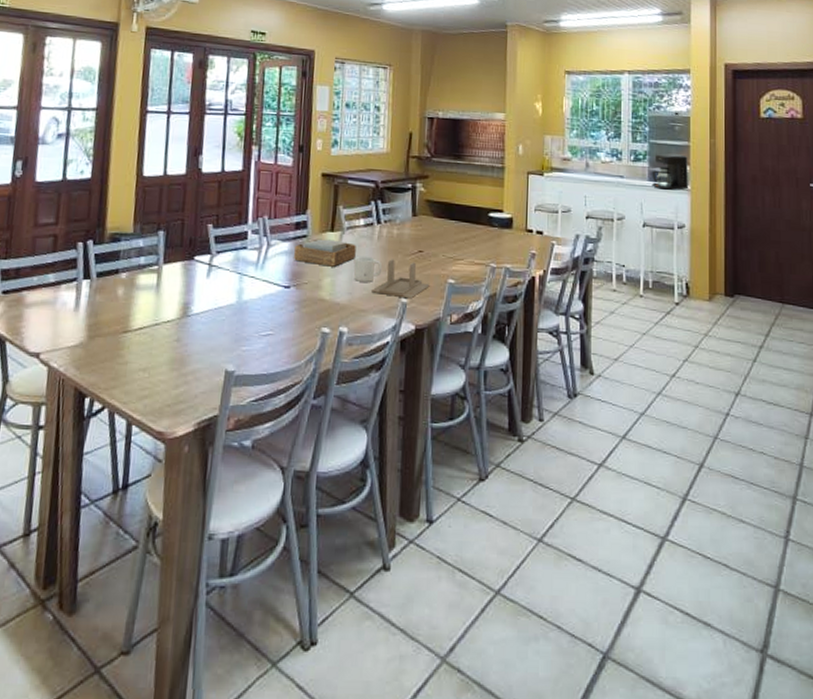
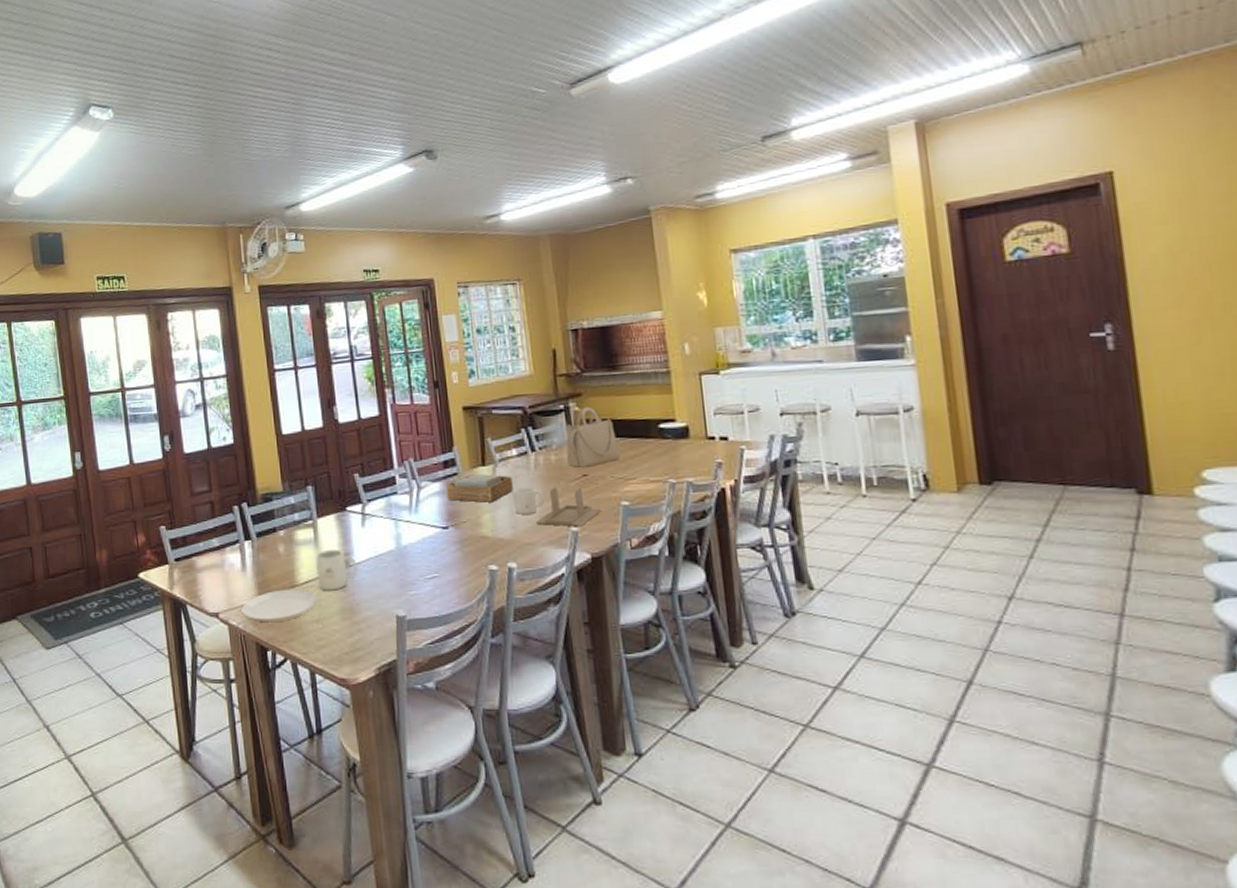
plate: none [65,333,149,368] -> present [241,589,318,623]
mug: none [152,297,195,340] -> present [315,549,358,591]
handbag: none [407,188,453,244] -> present [566,406,620,468]
coffee maker: present [652,153,689,190] -> none [860,323,914,369]

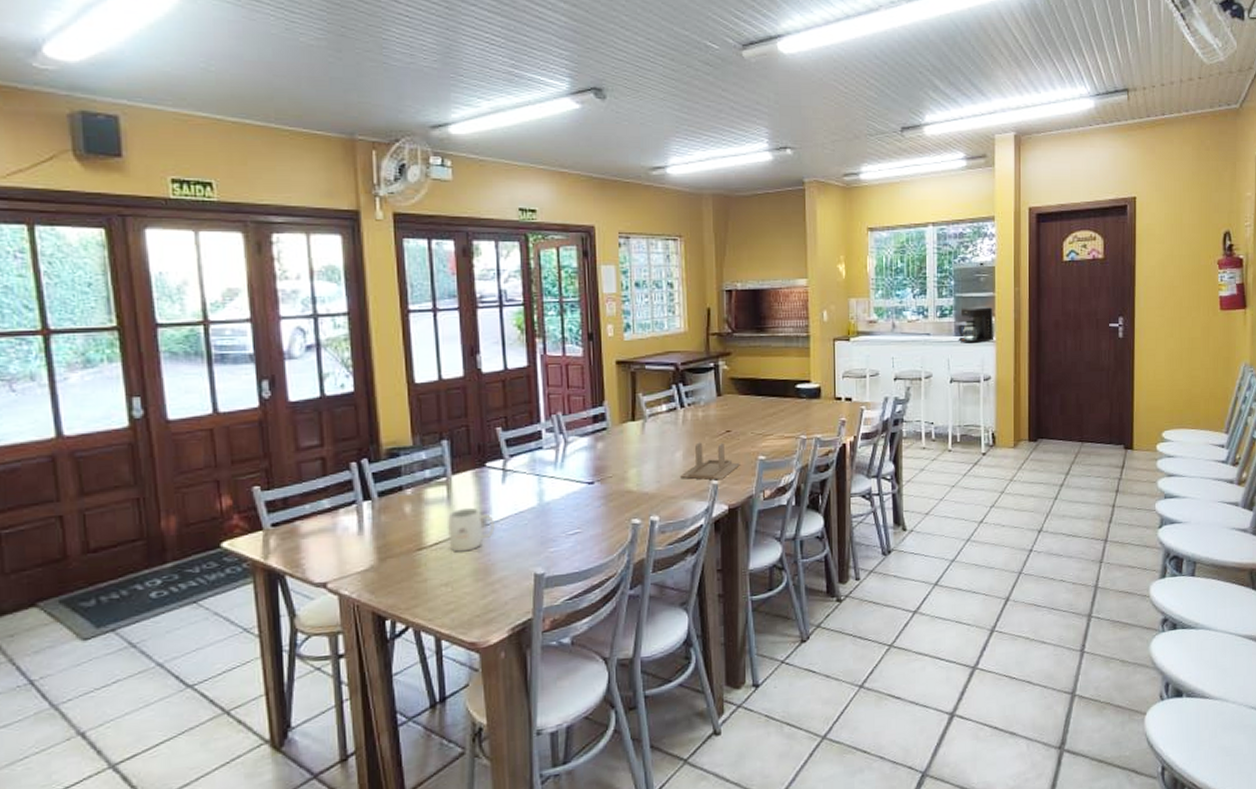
plate: present [241,589,318,623] -> none [355,551,448,590]
napkin holder: present [446,474,513,503] -> none [595,429,661,458]
mug: present [512,487,545,516] -> none [659,442,690,470]
handbag: present [566,406,620,468] -> none [713,365,760,424]
coffee maker: none [860,323,914,369] -> present [958,306,994,343]

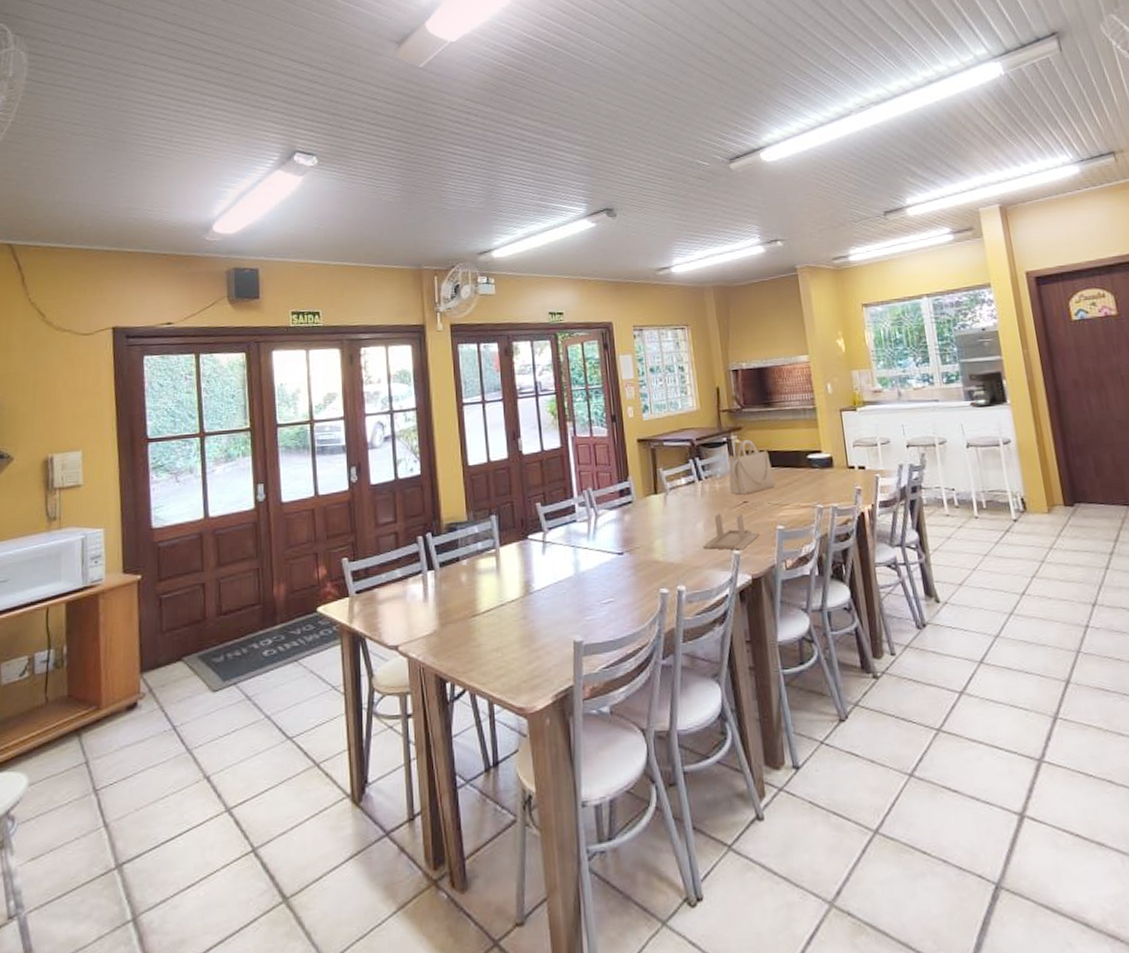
mug: present [447,507,495,552] -> none [496,576,537,619]
handbag: none [713,365,760,424] -> present [728,439,775,495]

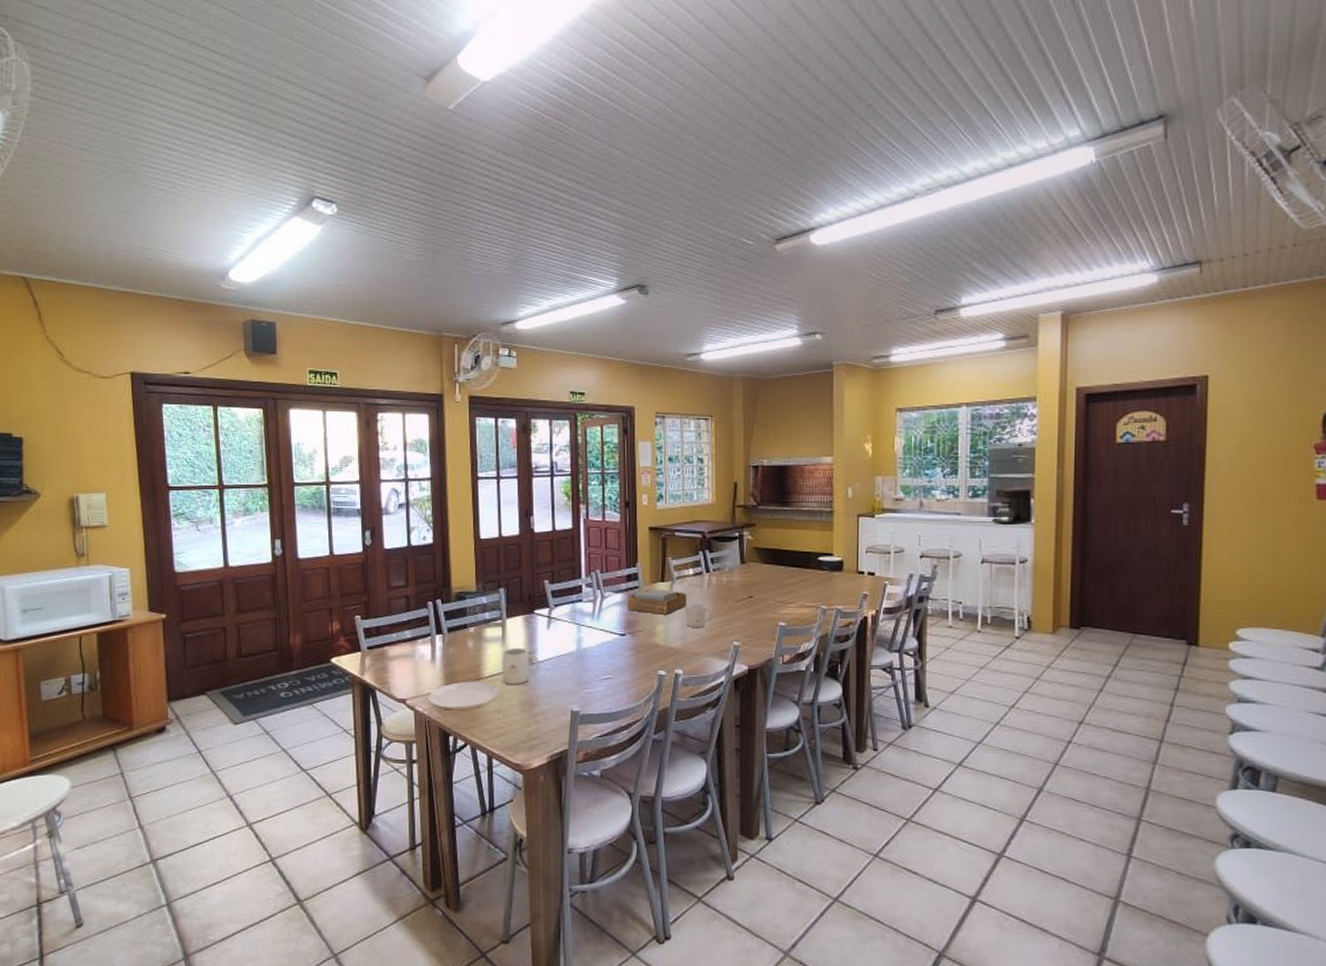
plate: none [421,618,498,654] -> present [428,681,500,711]
mug: none [496,576,537,619] -> present [500,647,540,685]
napkin holder: none [622,502,682,529] -> present [627,589,687,615]
mug: none [681,513,711,540] -> present [685,603,713,629]
napkin holder: present [703,513,760,550] -> none [704,605,761,642]
handbag: present [728,439,775,495] -> none [737,536,782,590]

